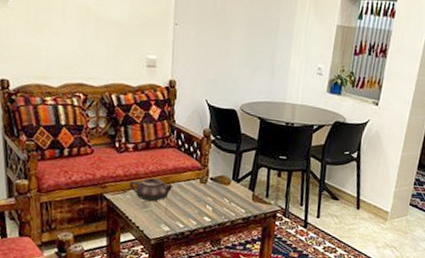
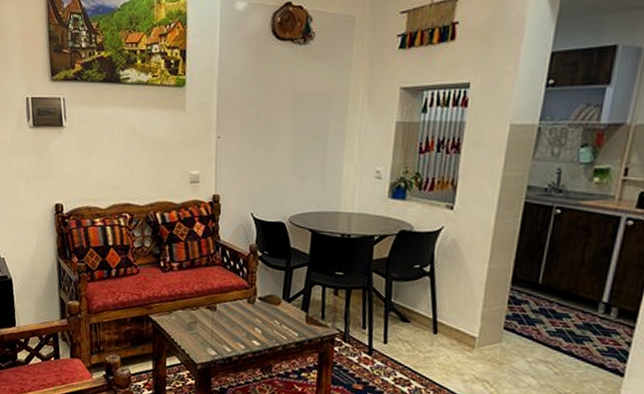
teapot: present [129,178,174,202] -> none [174,298,220,324]

